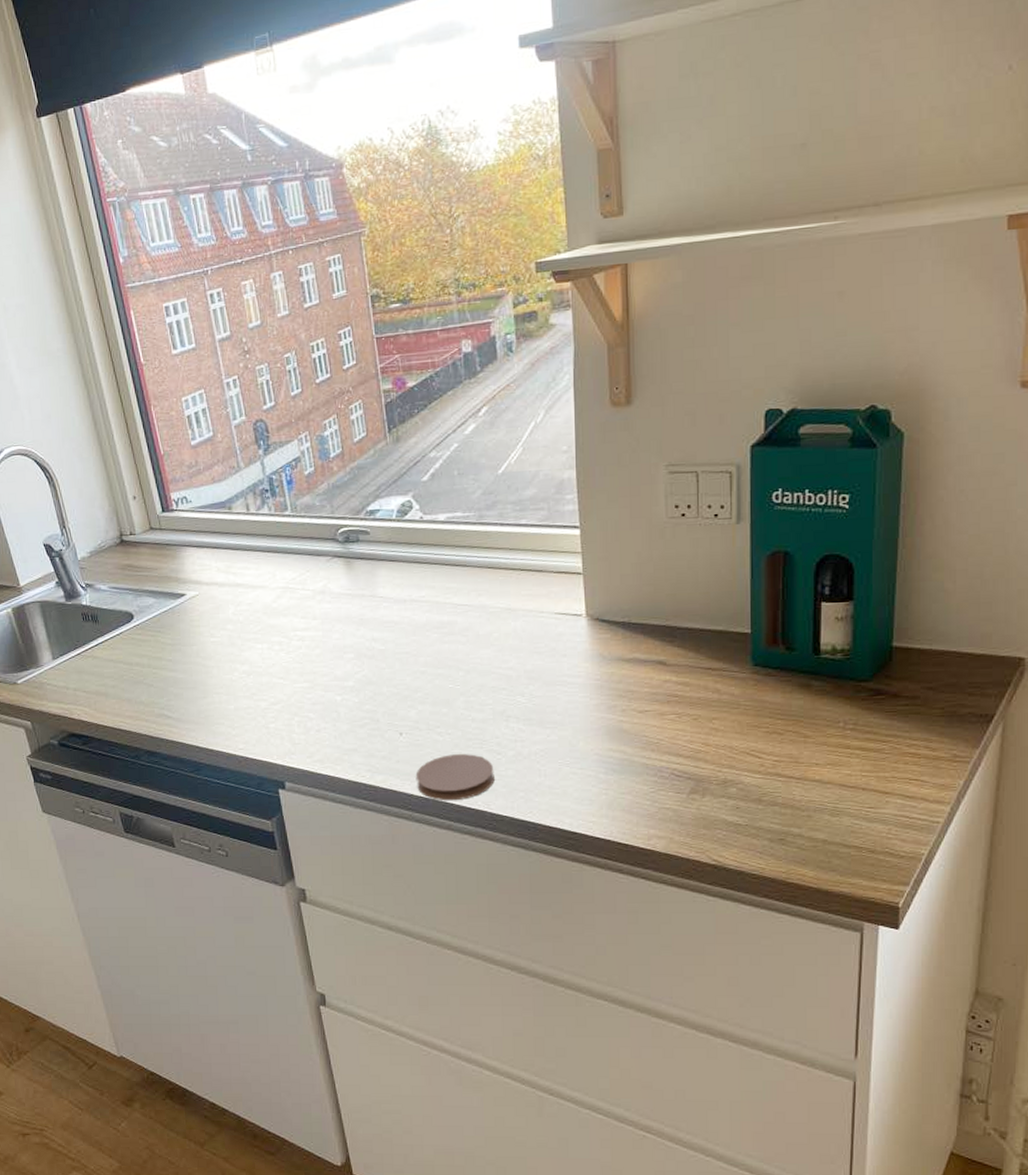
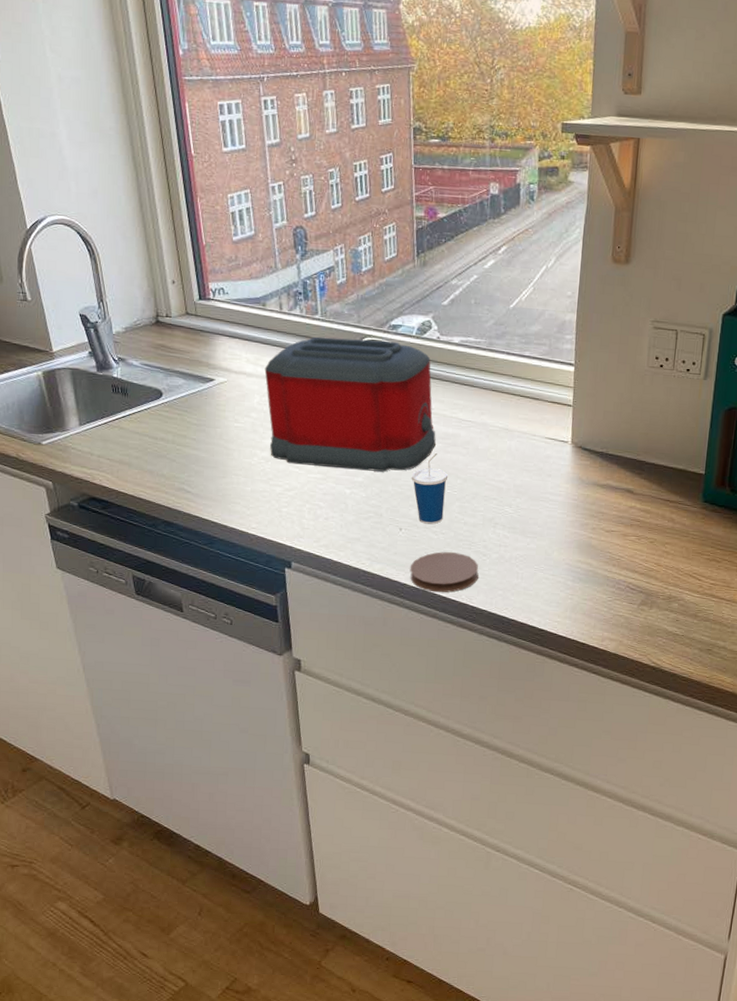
toaster: none [237,528,430,675] -> present [264,337,436,472]
cup: none [407,645,448,725] -> present [411,453,447,524]

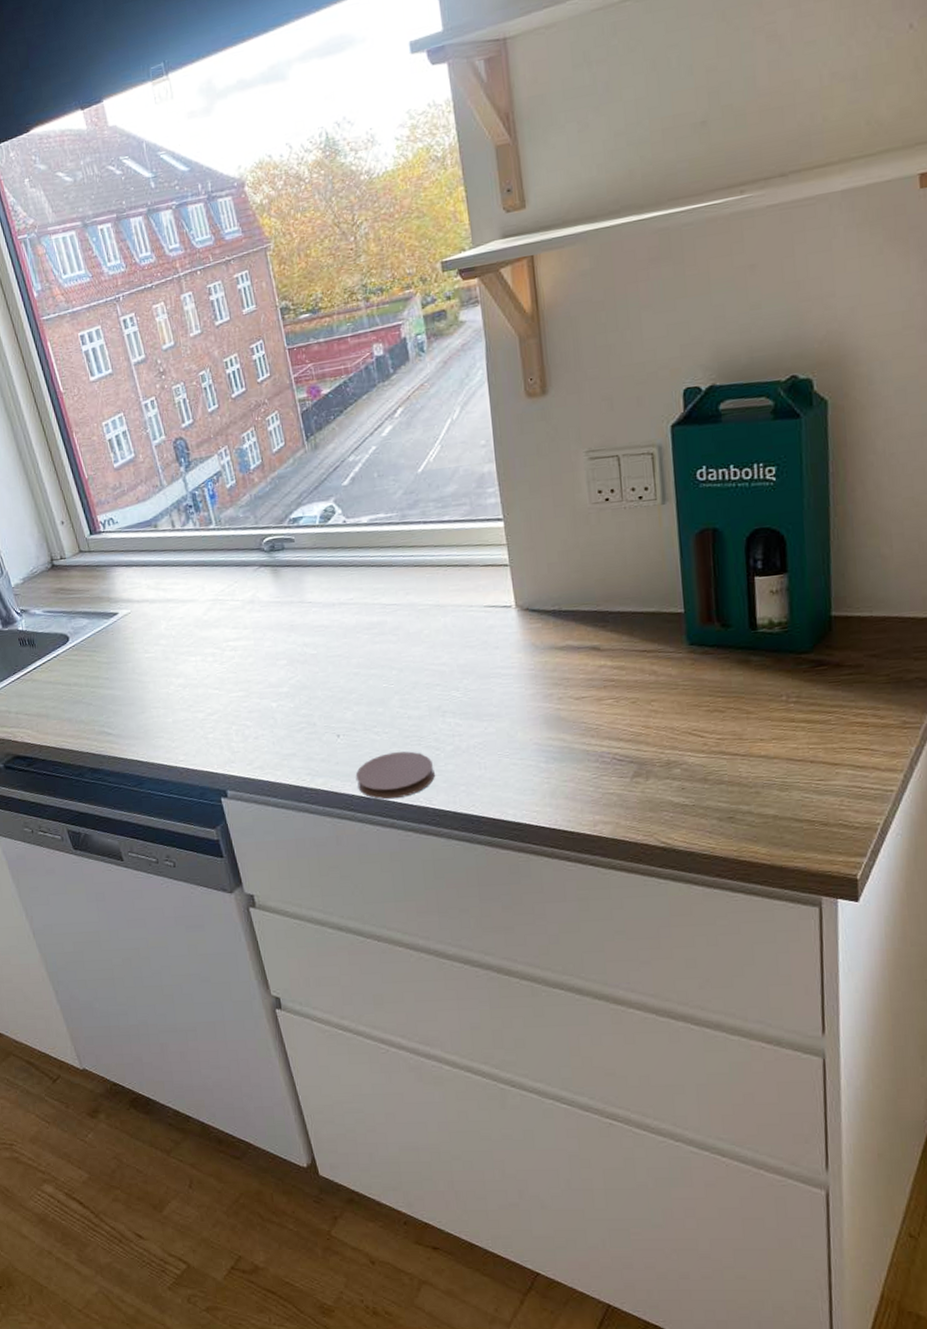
toaster: present [264,337,436,472] -> none [166,535,361,686]
cup: present [411,453,447,524] -> none [340,646,384,726]

